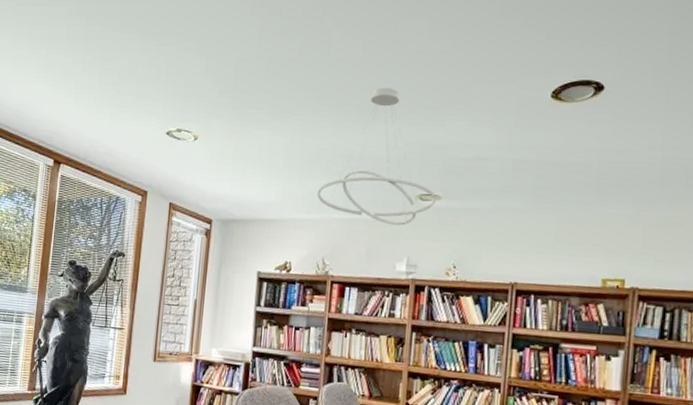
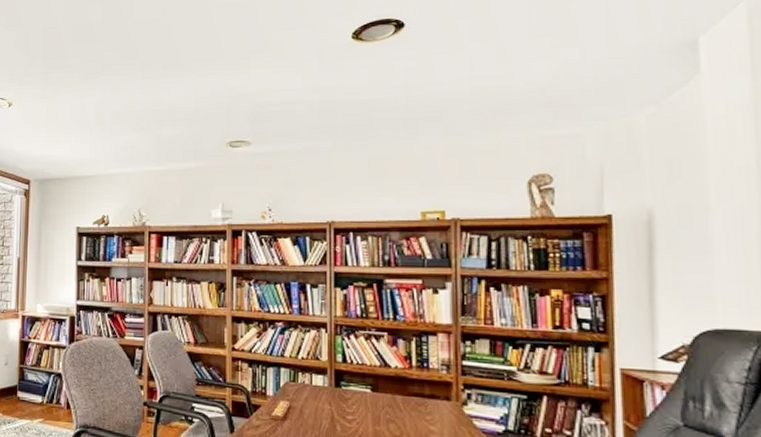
ceiling light fixture: present [317,88,437,226] -> none [129,43,247,173]

